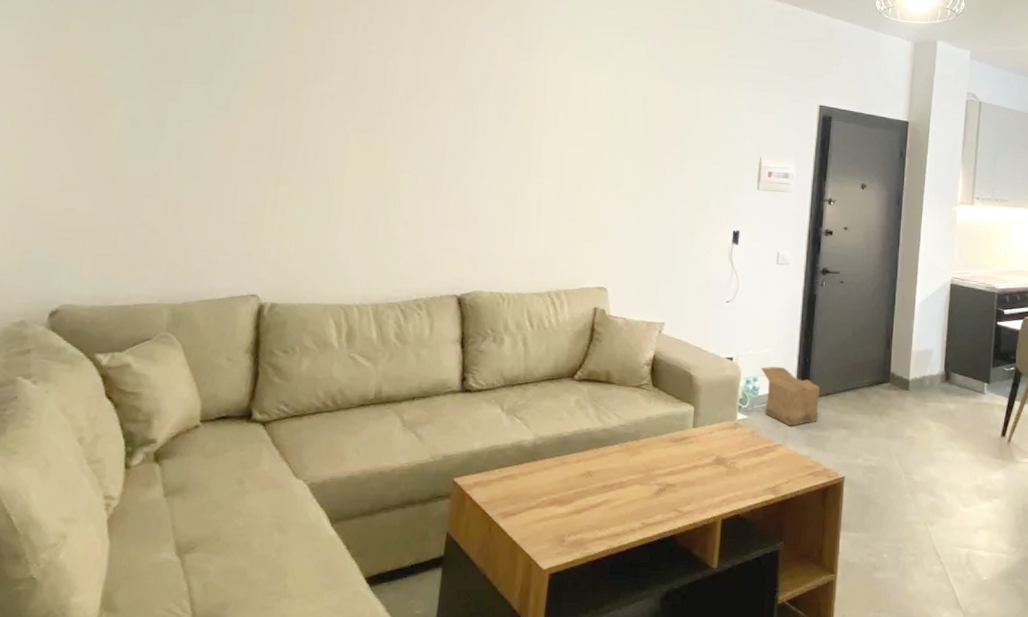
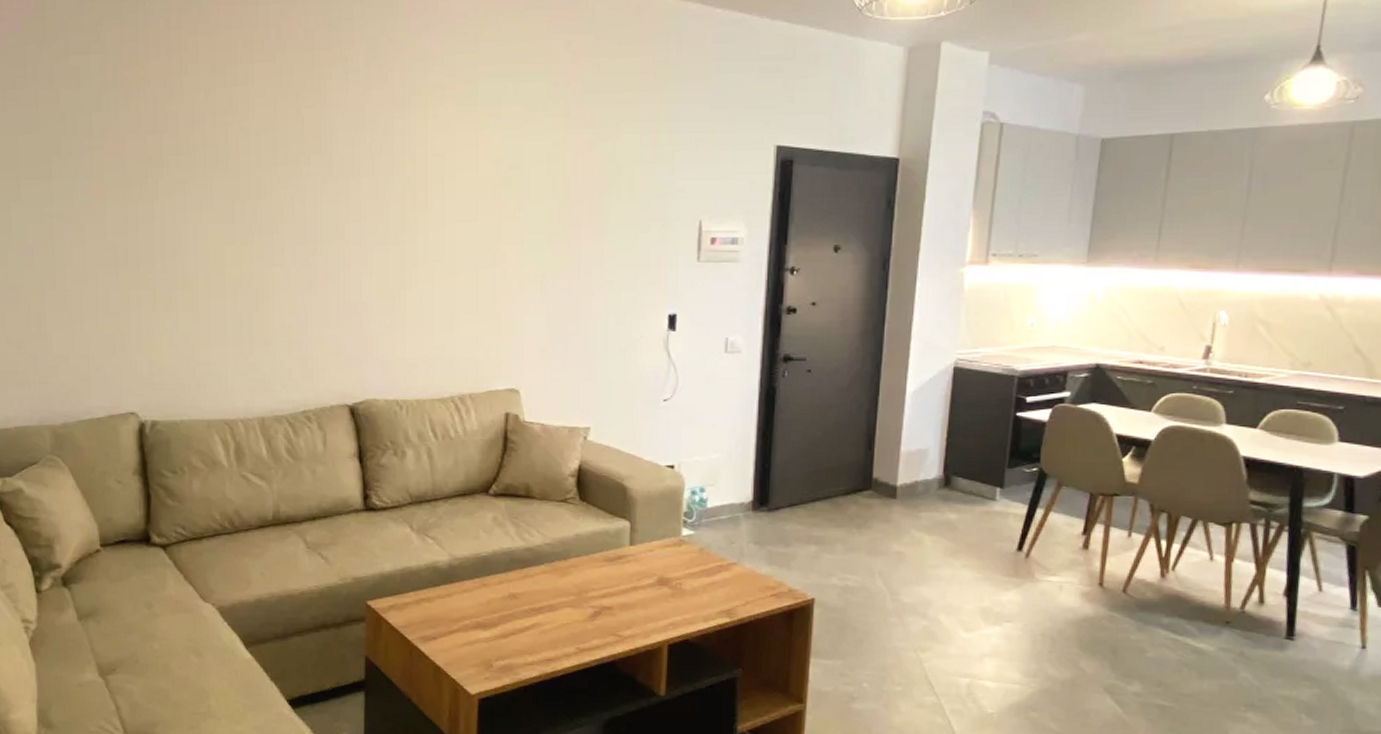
cardboard box: present [761,366,820,426] -> none [709,473,782,542]

